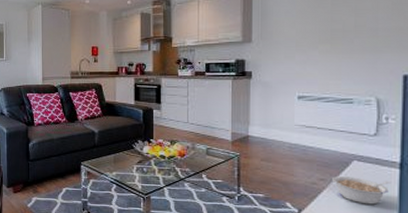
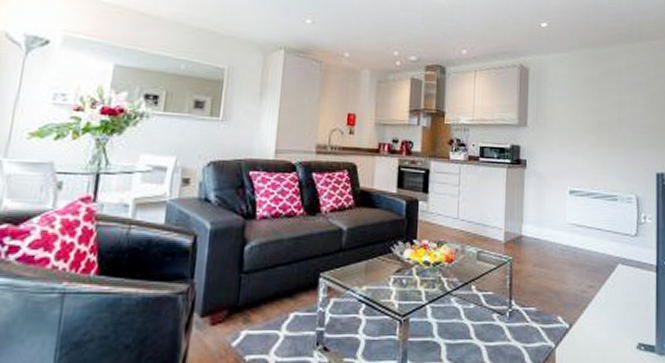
legume: present [332,176,390,205] -> none [600,282,649,313]

